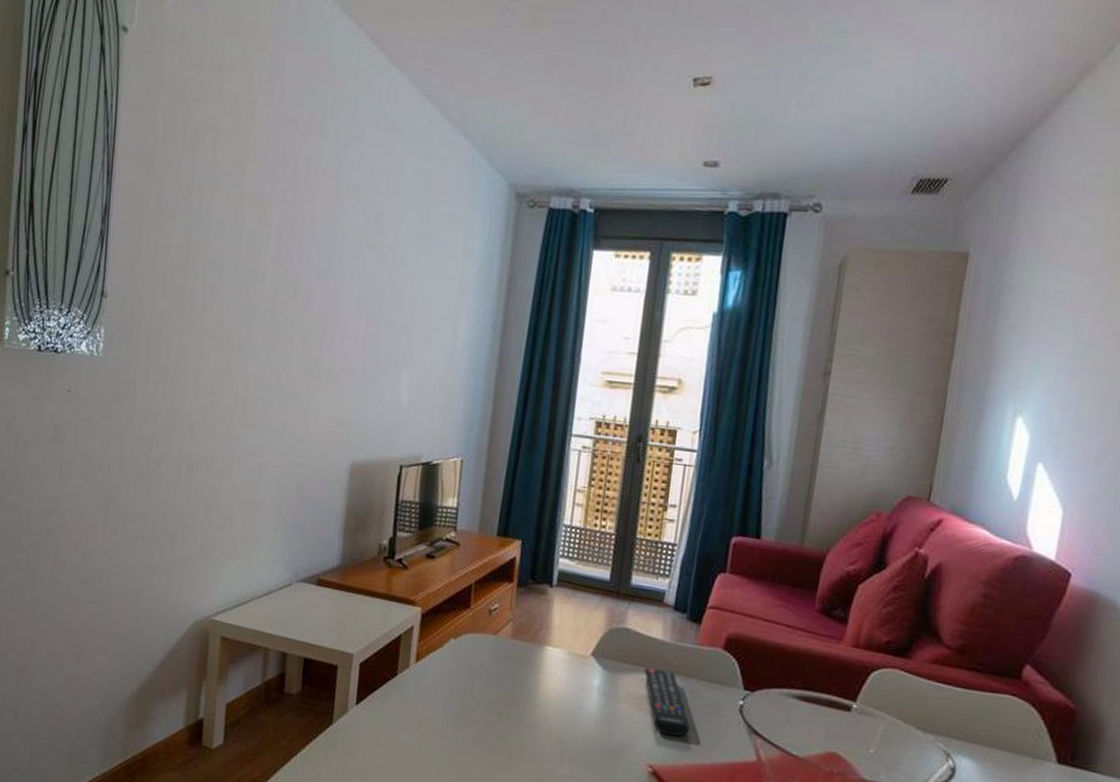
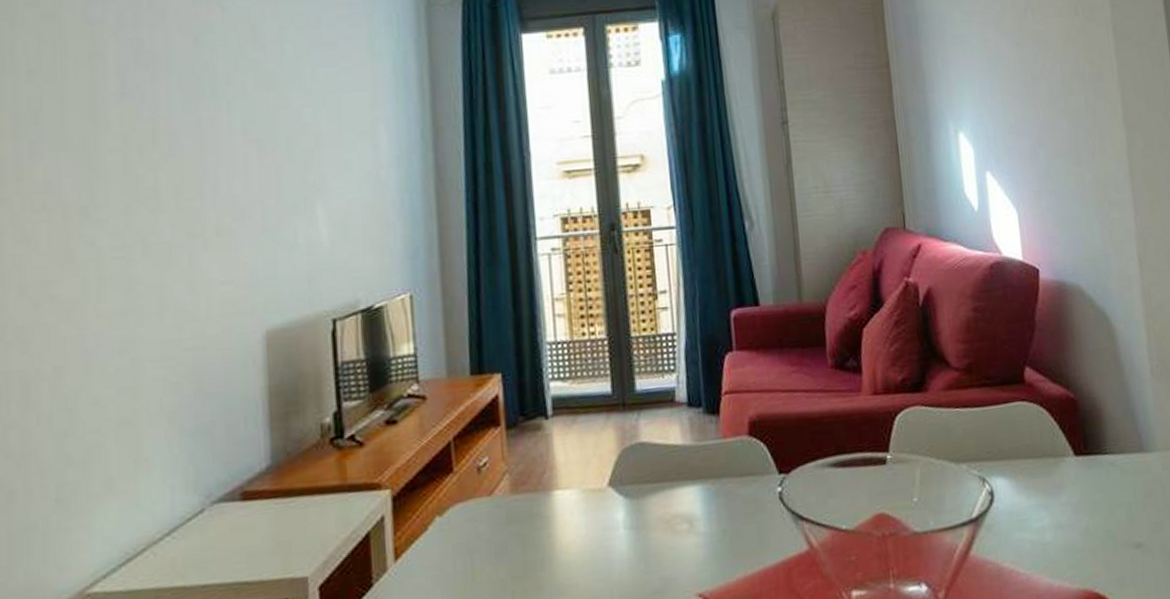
remote control: present [644,668,690,737] -> none [670,477,733,553]

